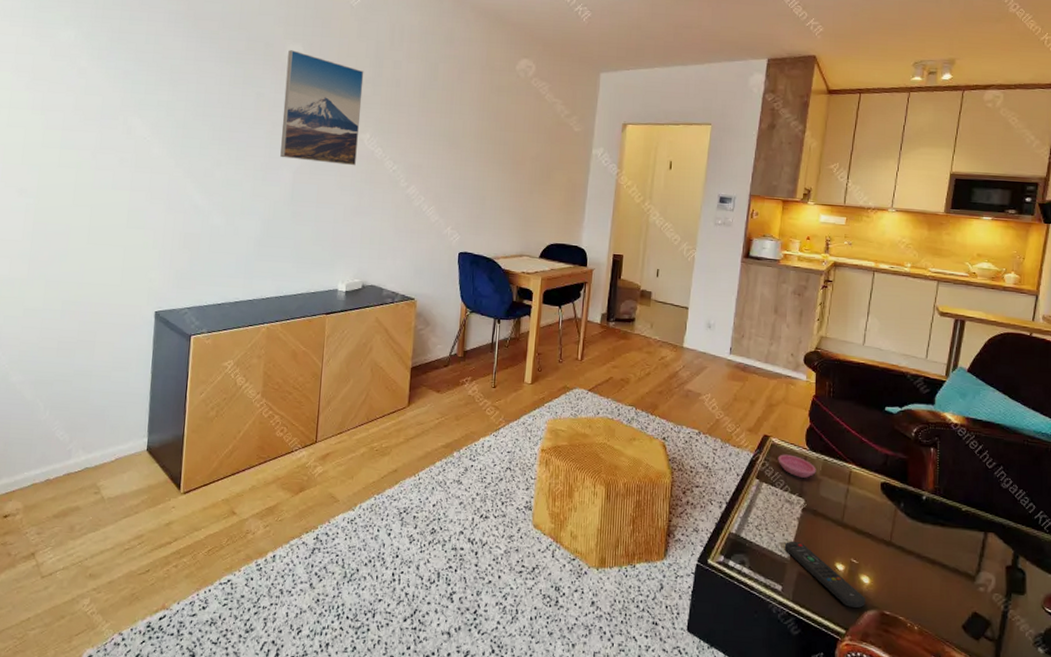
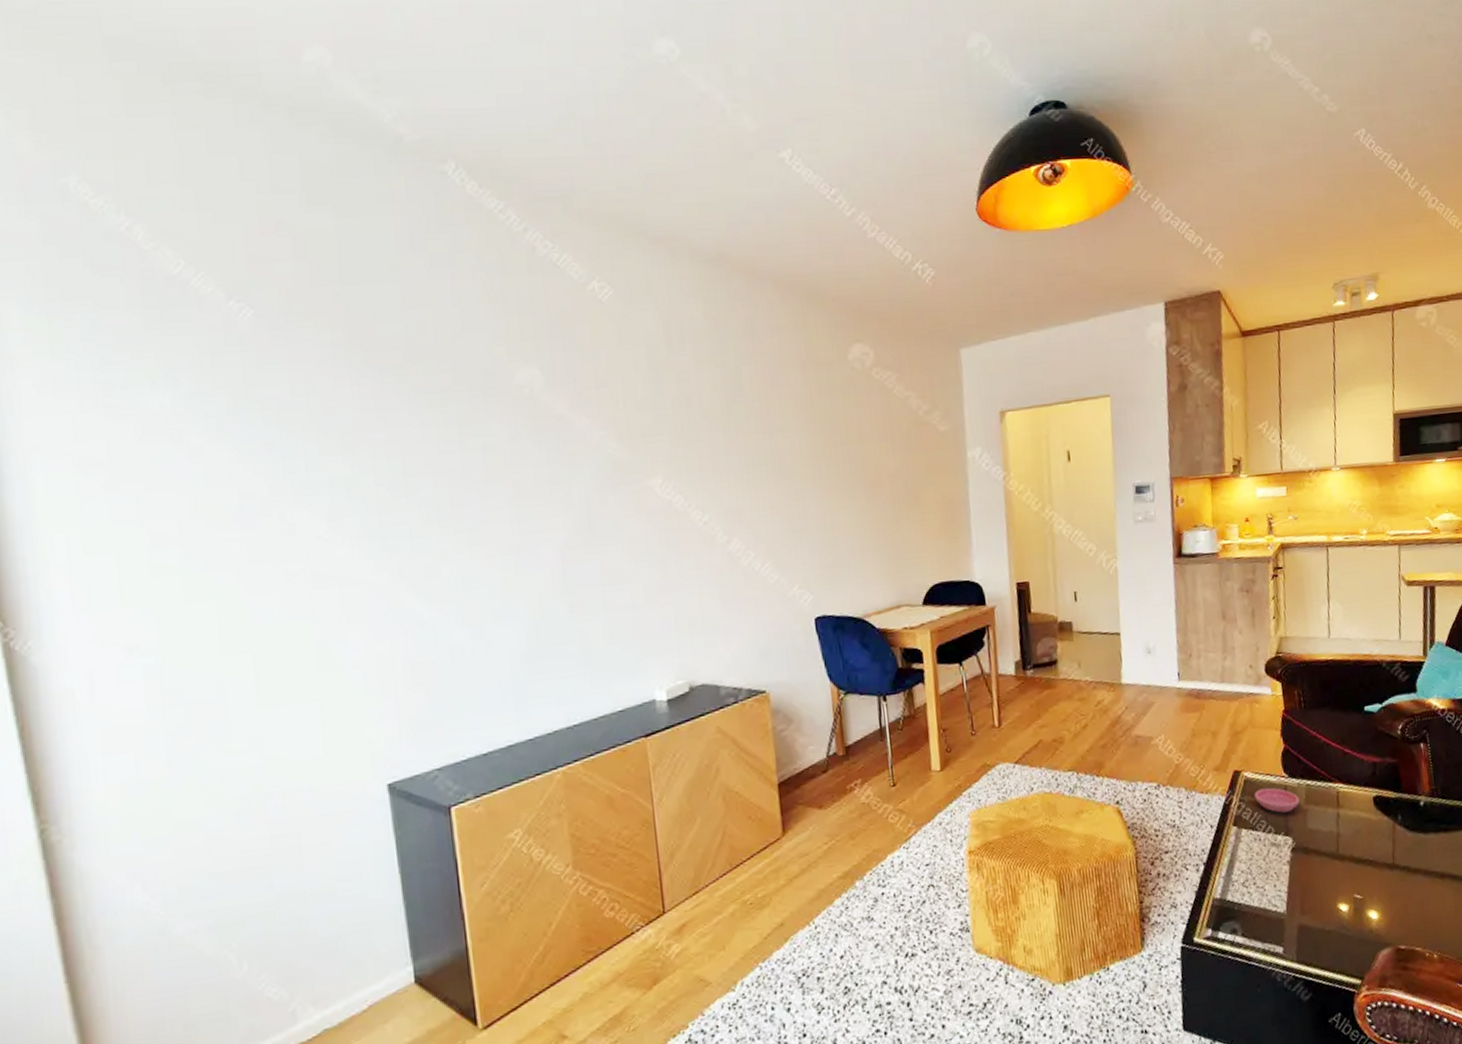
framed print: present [280,50,364,166] -> none [519,376,649,532]
remote control: present [784,541,865,608] -> none [1278,889,1377,952]

